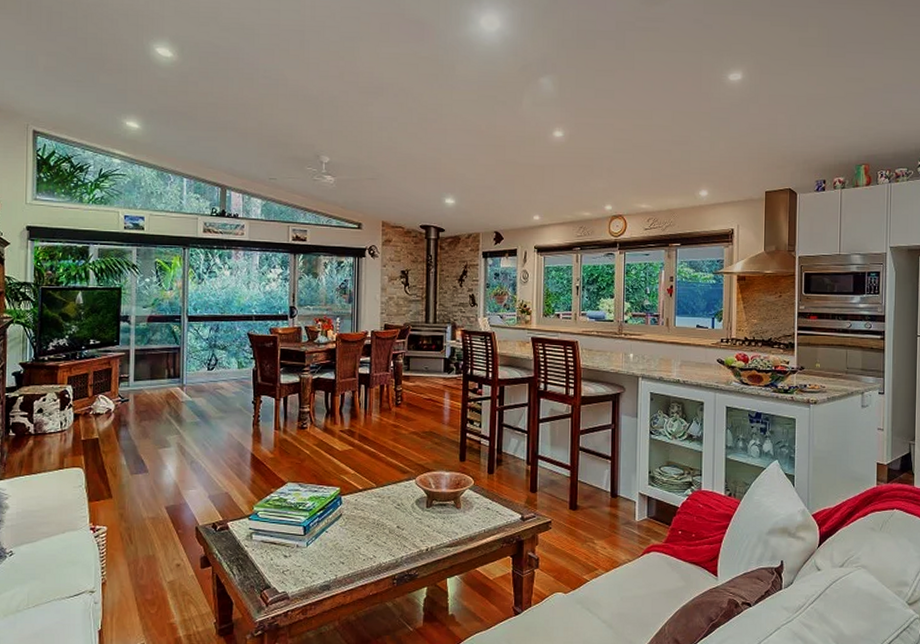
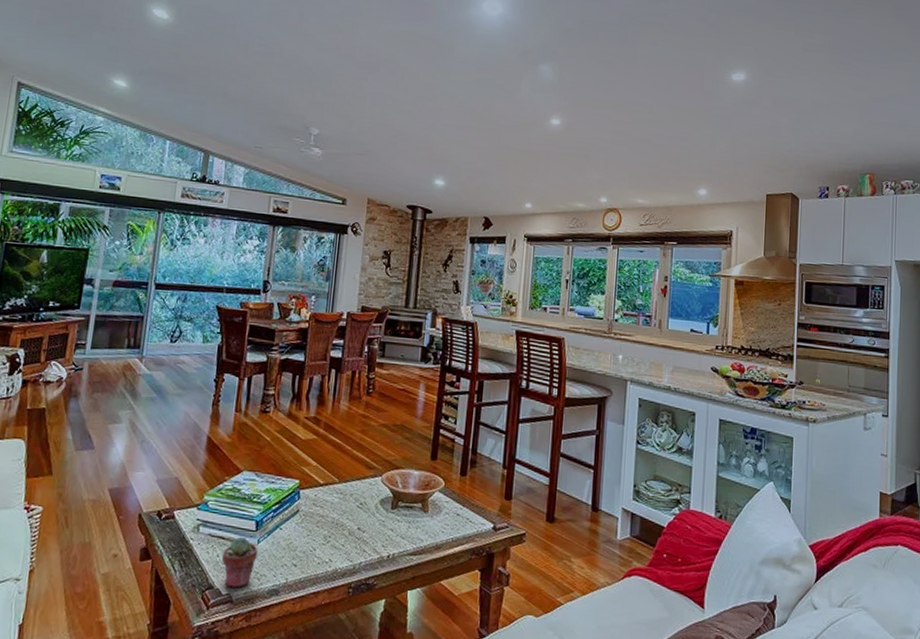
potted succulent: none [275,541,308,587] -> present [221,536,258,588]

